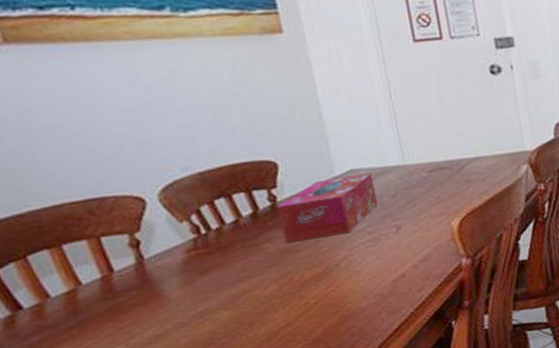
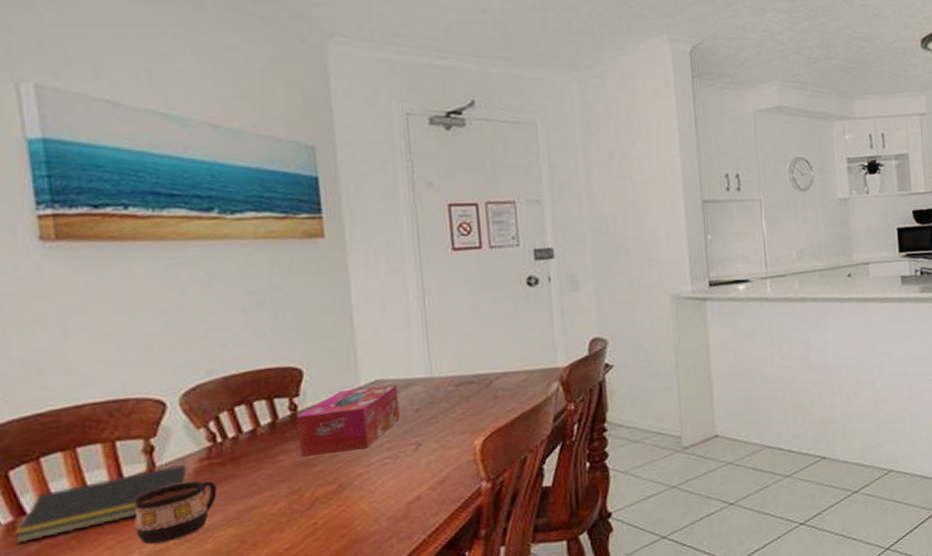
notepad: none [15,256,176,335] -> present [15,464,187,543]
cup: none [127,269,209,330] -> present [133,480,217,545]

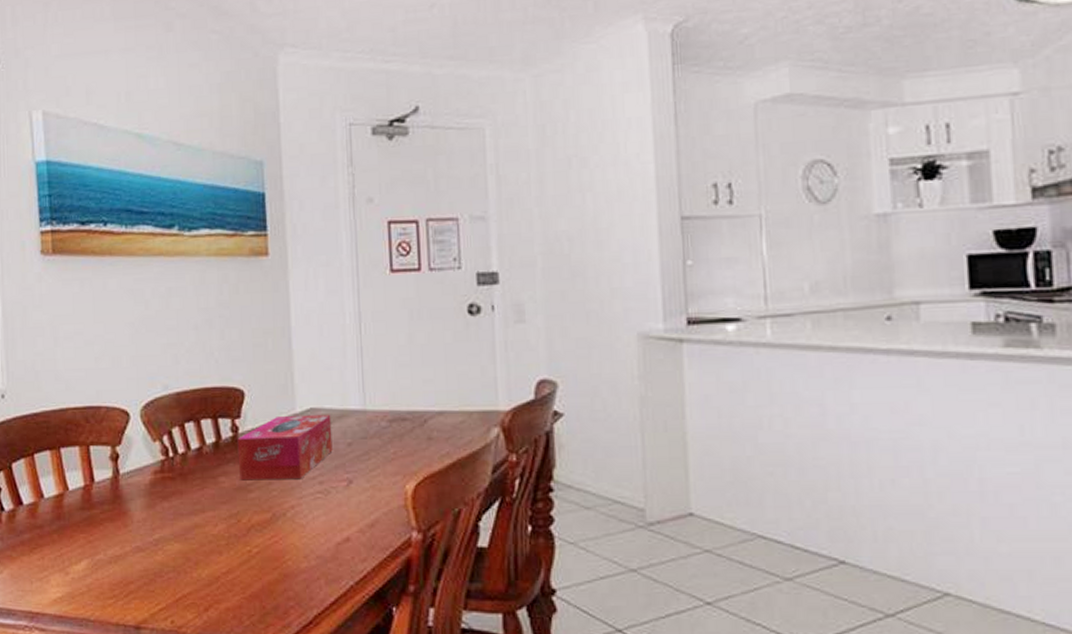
notepad: present [15,464,187,543] -> none [14,474,144,529]
cup: present [133,480,217,545] -> none [101,492,167,548]

